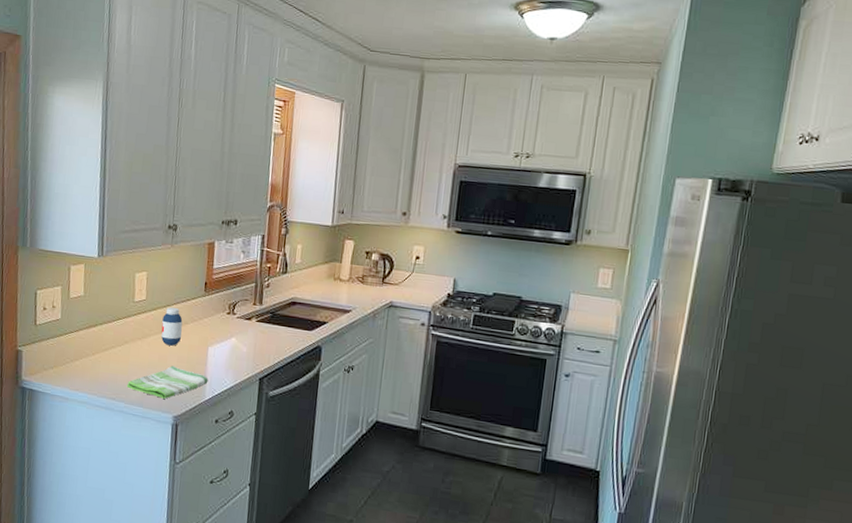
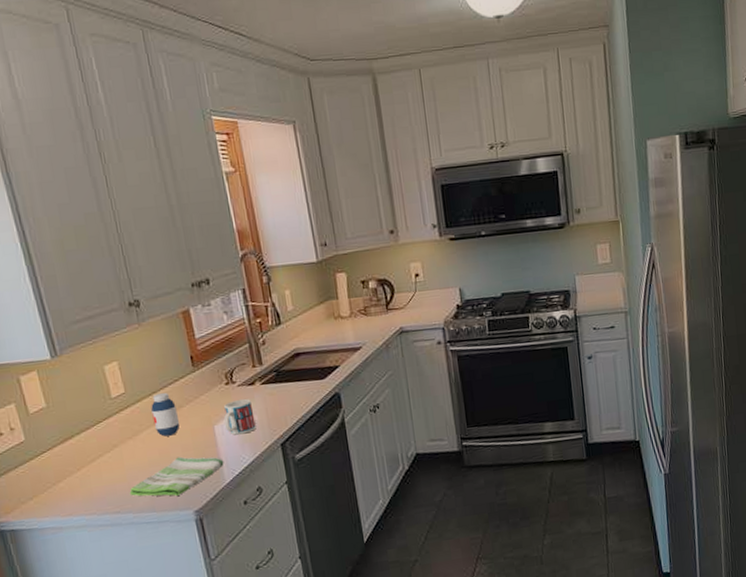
mug: none [217,329,245,361] -> present [223,399,256,435]

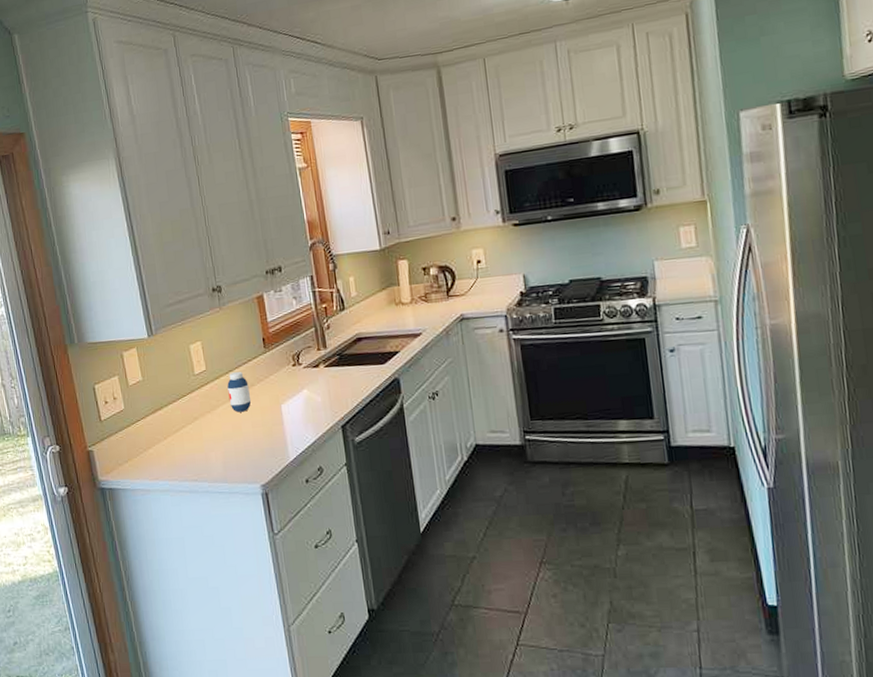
dish towel: present [129,456,224,497] -> none [206,432,289,469]
mug: present [223,399,256,435] -> none [290,380,319,415]

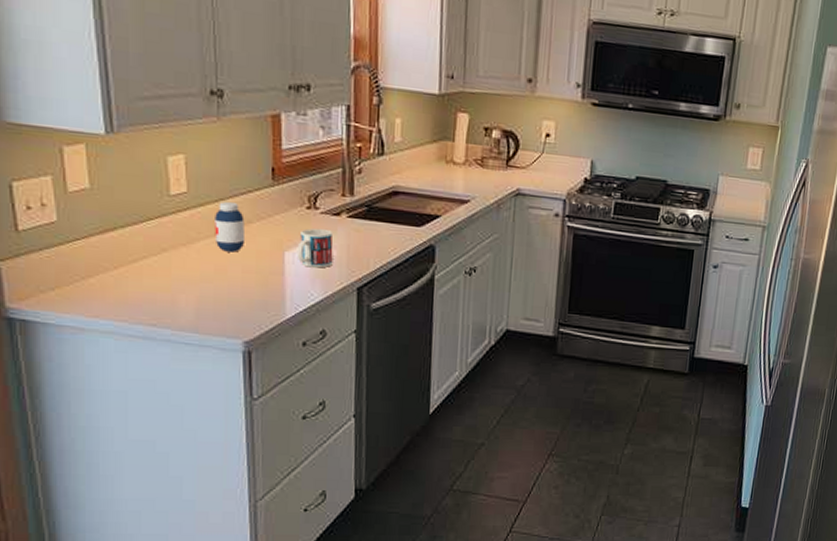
mug: none [290,380,319,415] -> present [296,228,334,268]

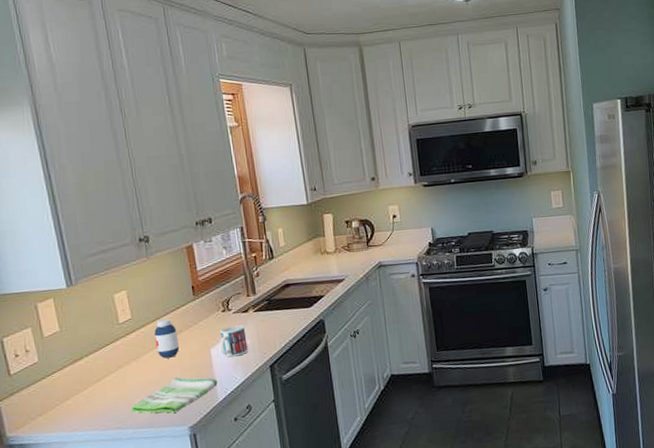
dish towel: none [171,277,288,321] -> present [130,377,218,413]

